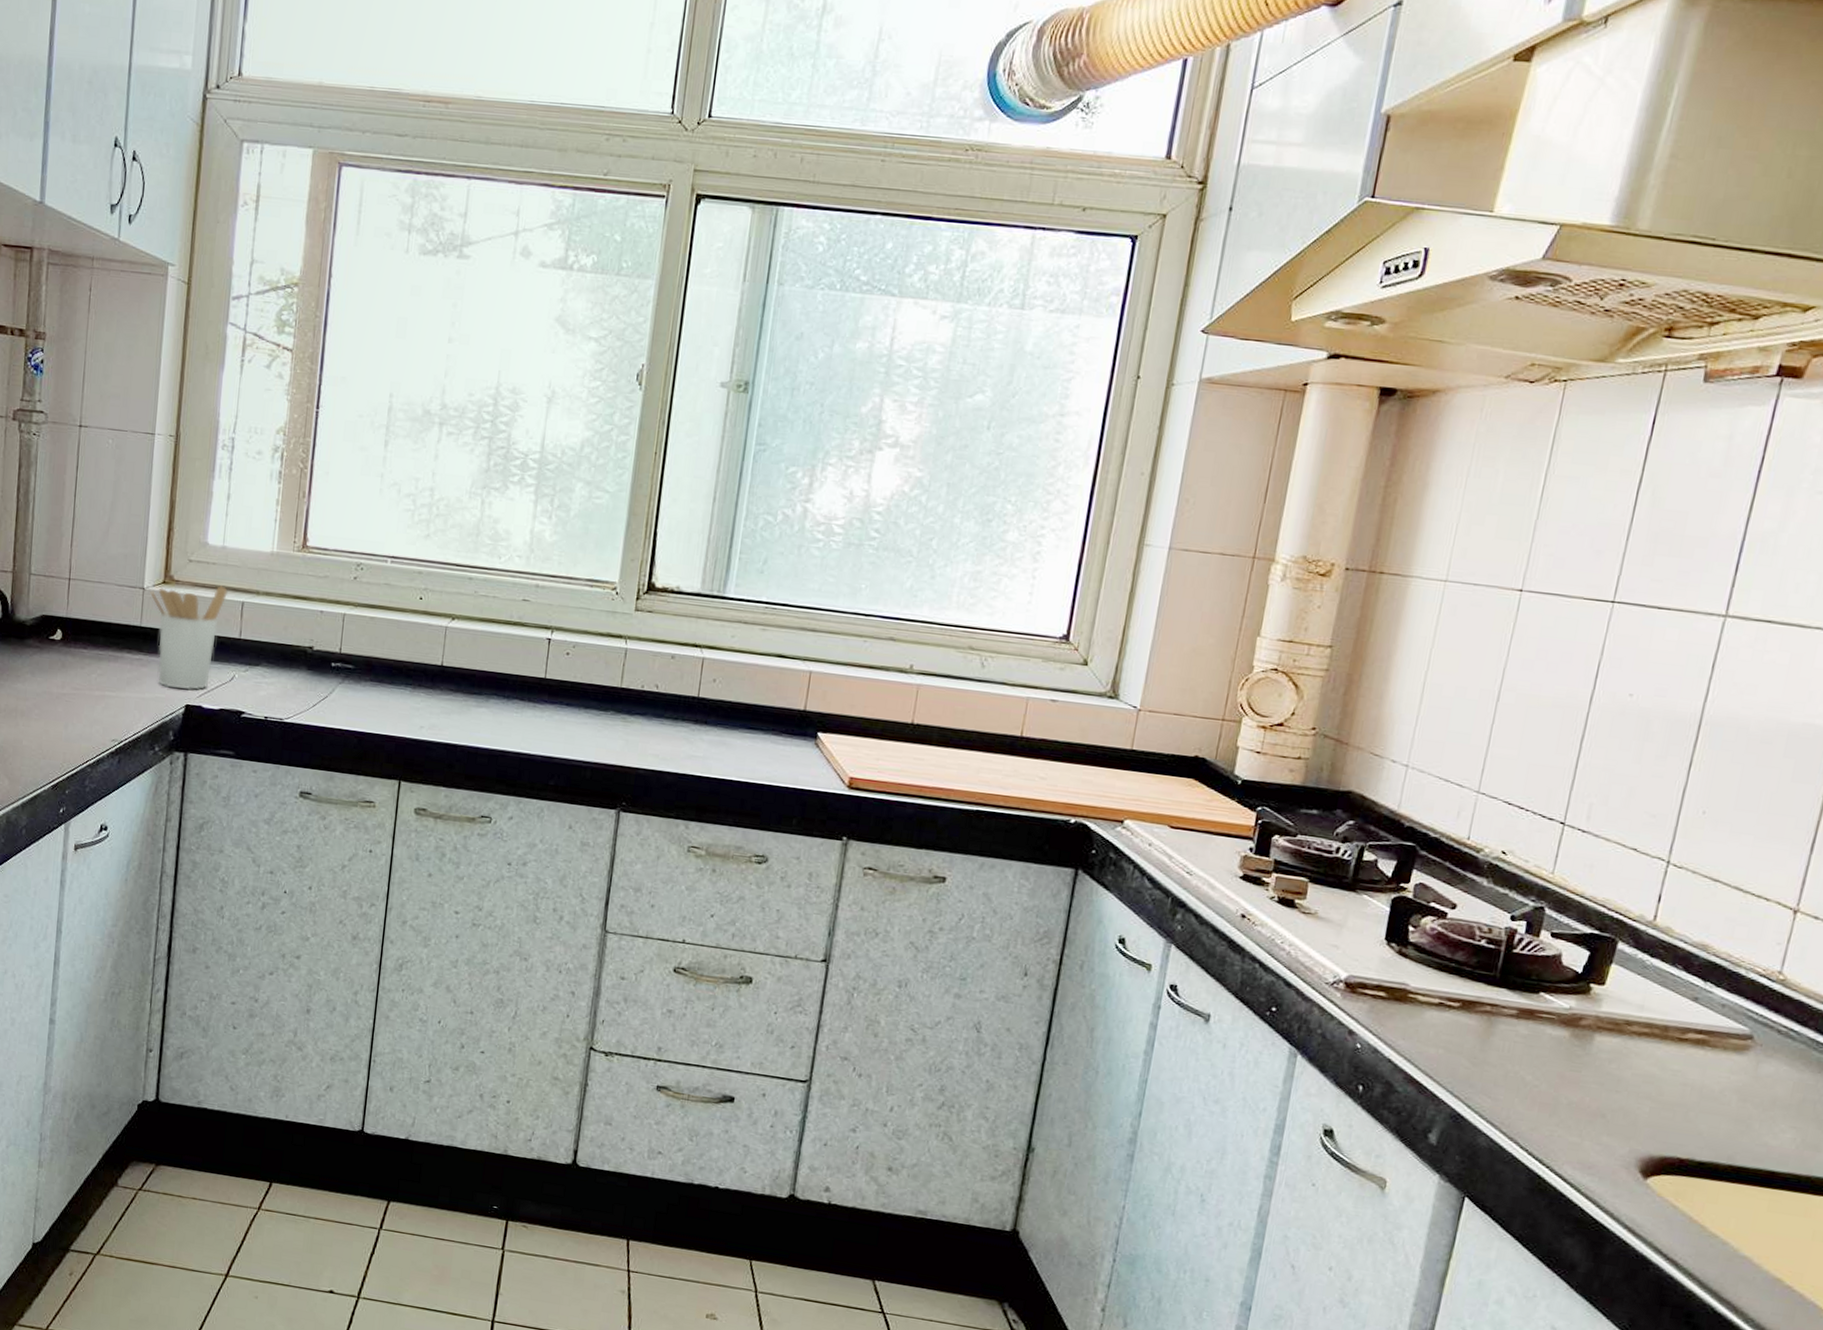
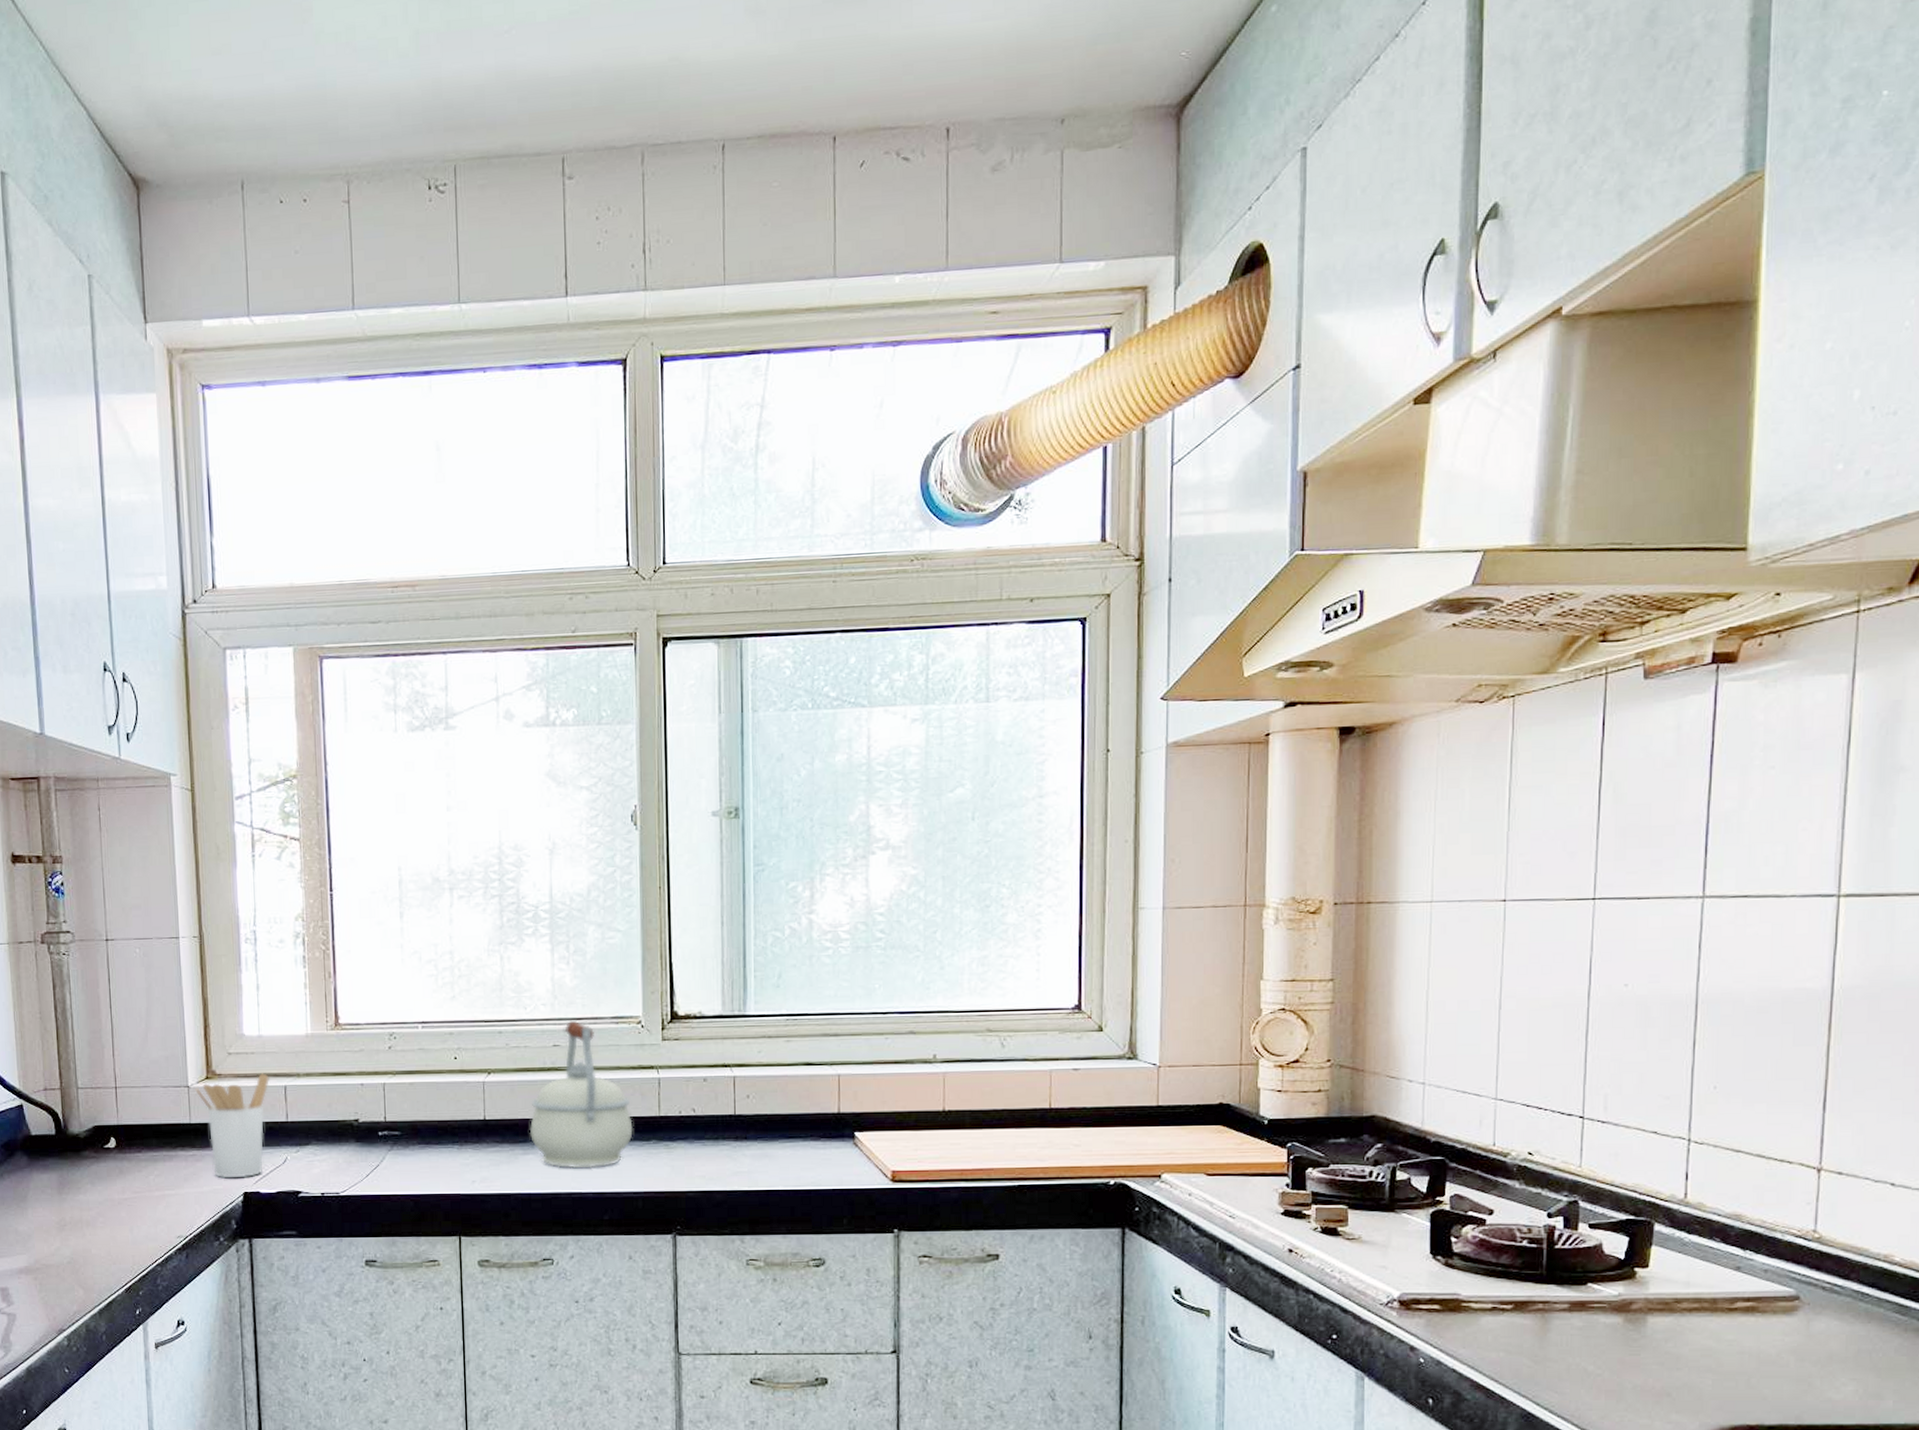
kettle: none [486,576,593,732] -> present [529,1020,633,1168]

